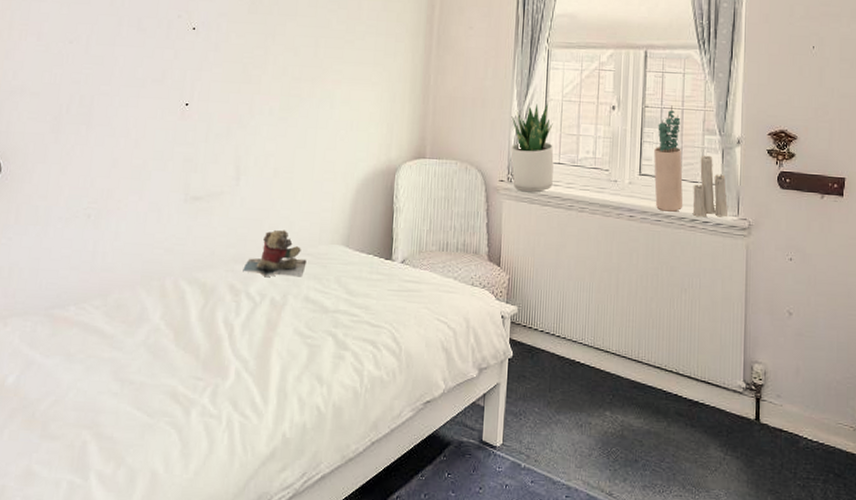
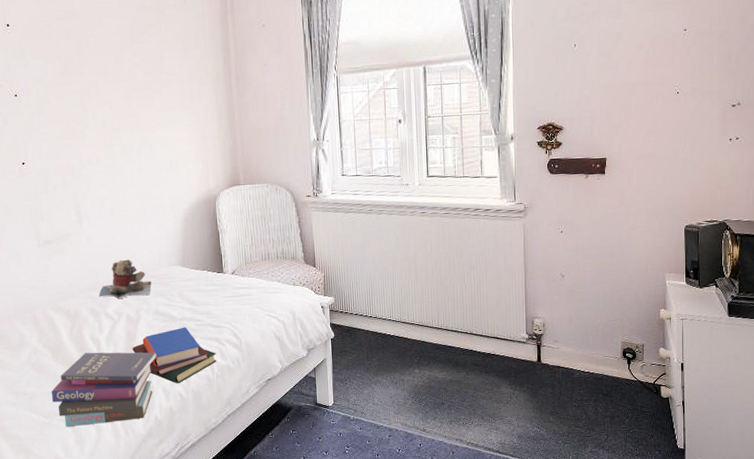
books: none [162,339,298,434] -> present [51,352,157,427]
book: none [270,321,369,393] -> present [132,327,217,383]
planter: present [511,103,554,193] -> none [310,124,353,203]
vase: present [654,105,683,212] -> none [439,113,467,205]
candle: present [692,148,729,218] -> none [474,147,507,207]

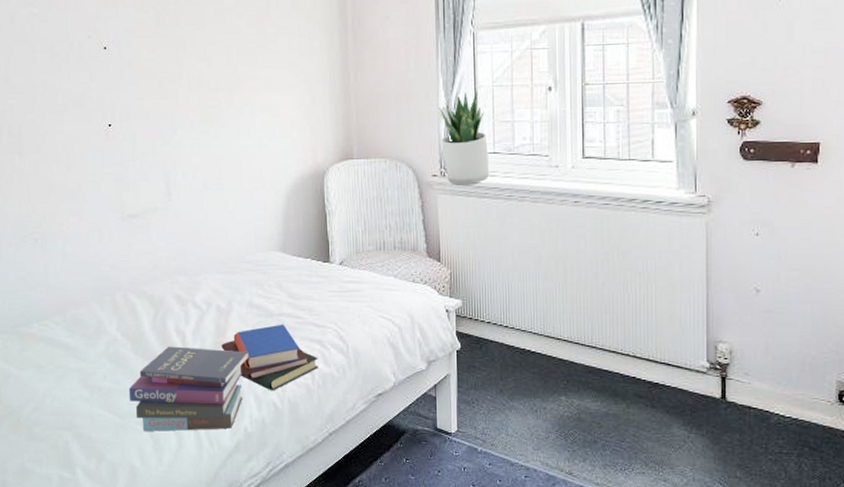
teddy bear: present [99,259,152,300] -> none [186,240,246,287]
planter: none [310,124,353,203] -> present [439,90,489,185]

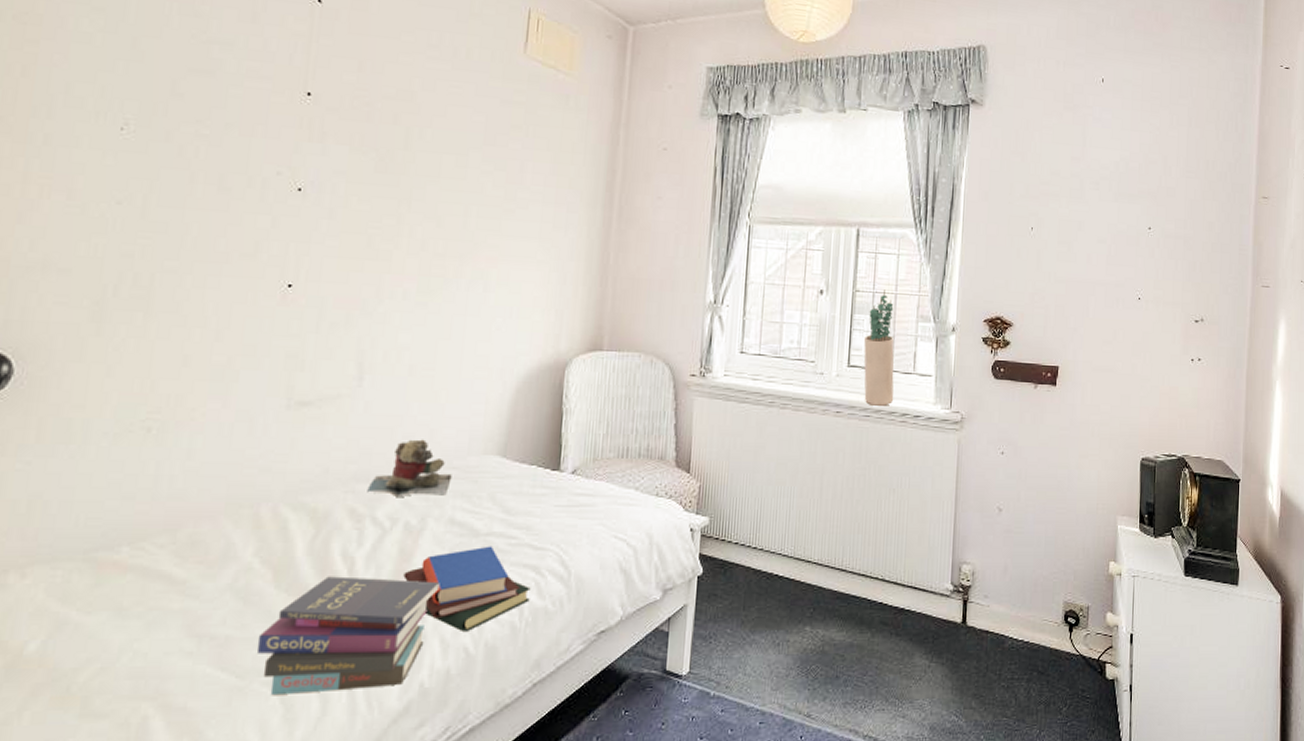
teddy bear: none [186,240,246,287] -> present [367,439,452,498]
planter: present [439,90,489,185] -> none [704,286,754,388]
vase: none [598,80,633,194] -> present [863,289,895,406]

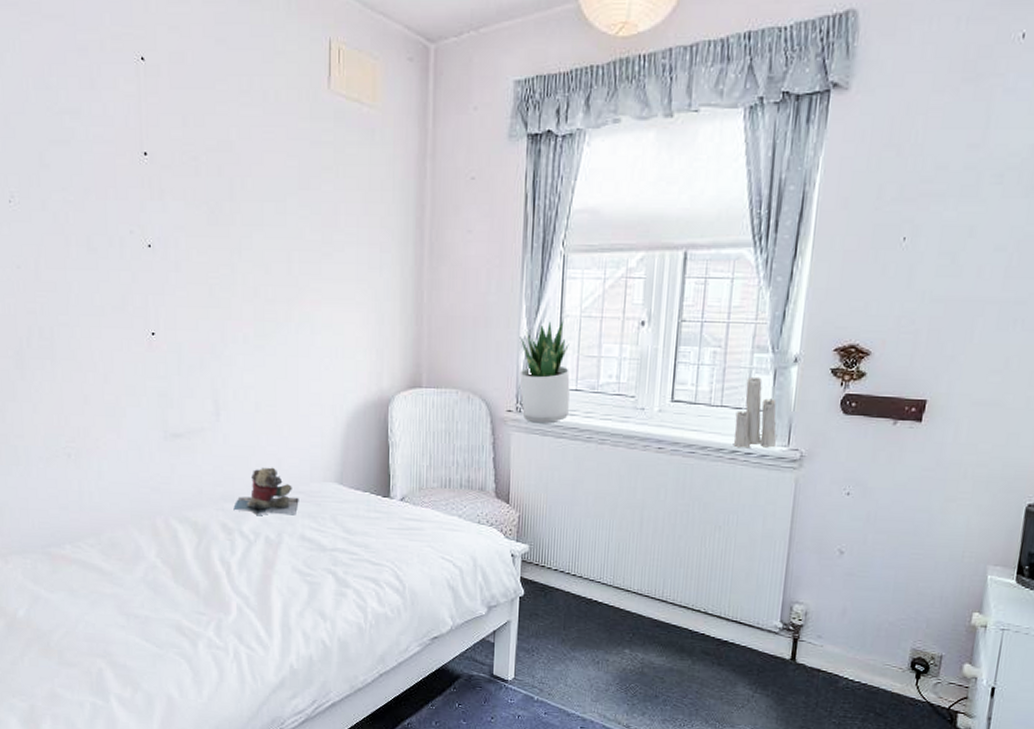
books: present [256,576,440,694] -> none [167,576,298,665]
book: present [403,546,531,631] -> none [269,559,372,628]
planter: none [704,286,754,388] -> present [519,320,570,424]
vase: present [863,289,895,406] -> none [689,318,726,443]
candle: none [903,337,941,412] -> present [733,369,777,449]

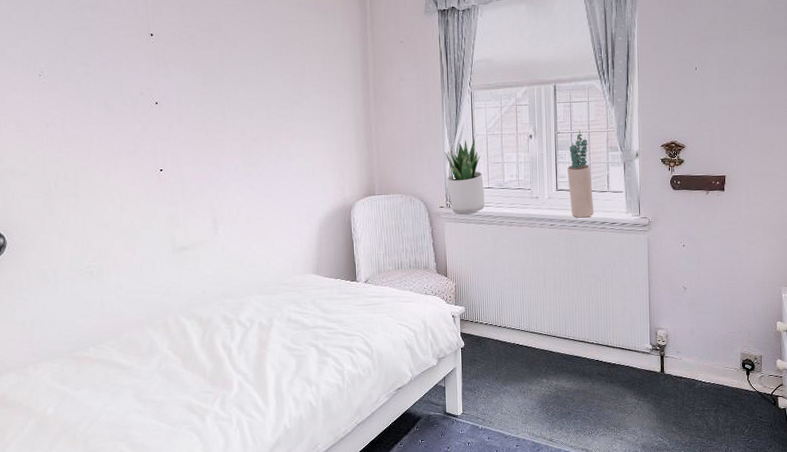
teddy bear: present [233,467,299,516] -> none [232,266,285,307]
vase: none [689,318,726,443] -> present [567,130,594,218]
candle: present [733,369,777,449] -> none [601,163,632,220]

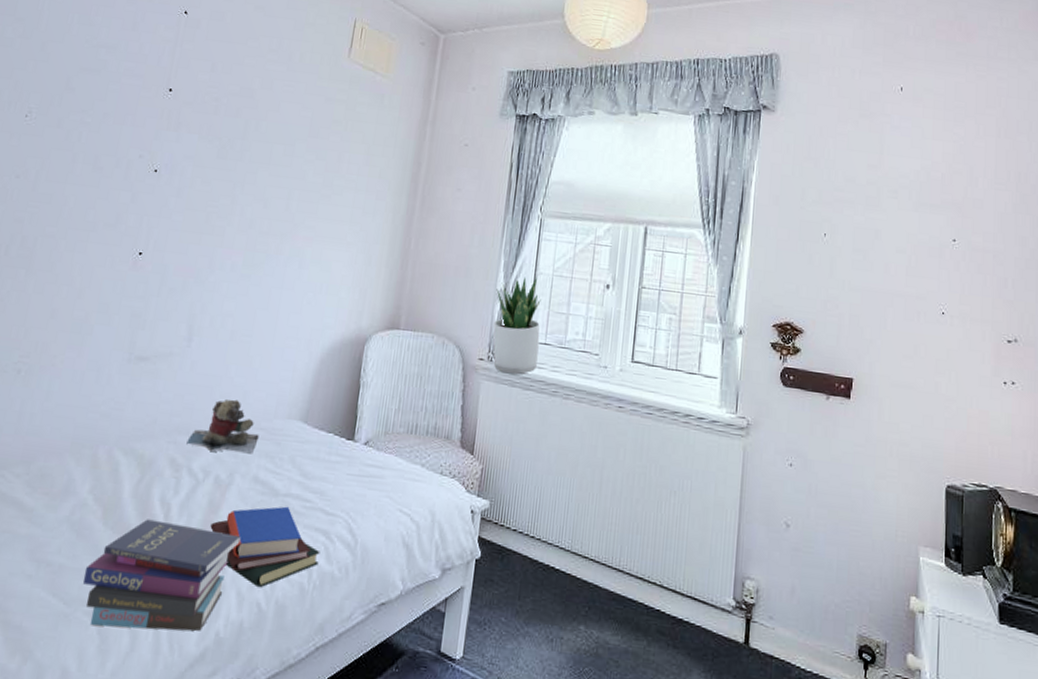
books: none [179,359,288,435] -> present [82,519,241,632]
teddy bear: none [232,266,285,307] -> present [186,399,259,454]
book: none [263,335,348,392] -> present [210,506,320,587]
vase: present [567,130,594,218] -> none [647,288,680,405]

